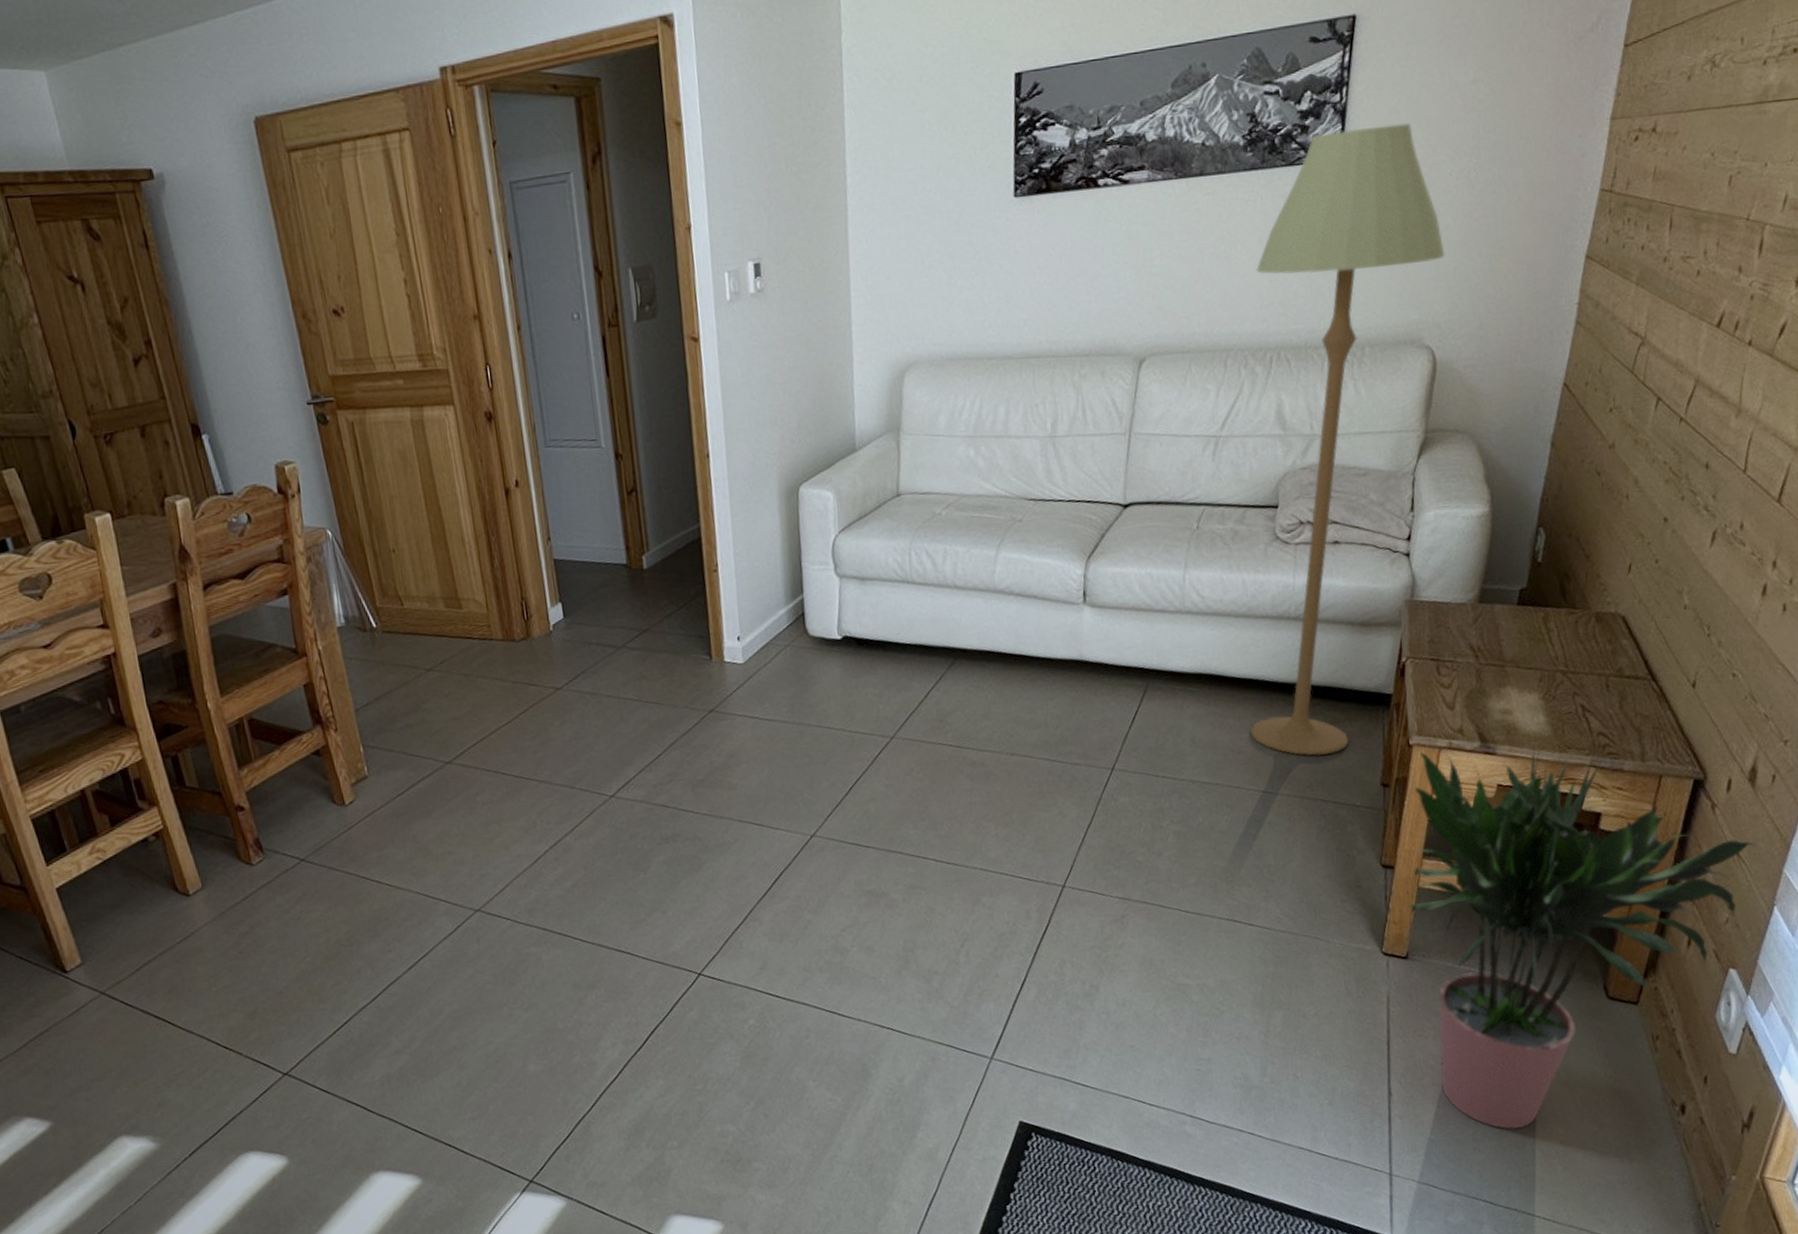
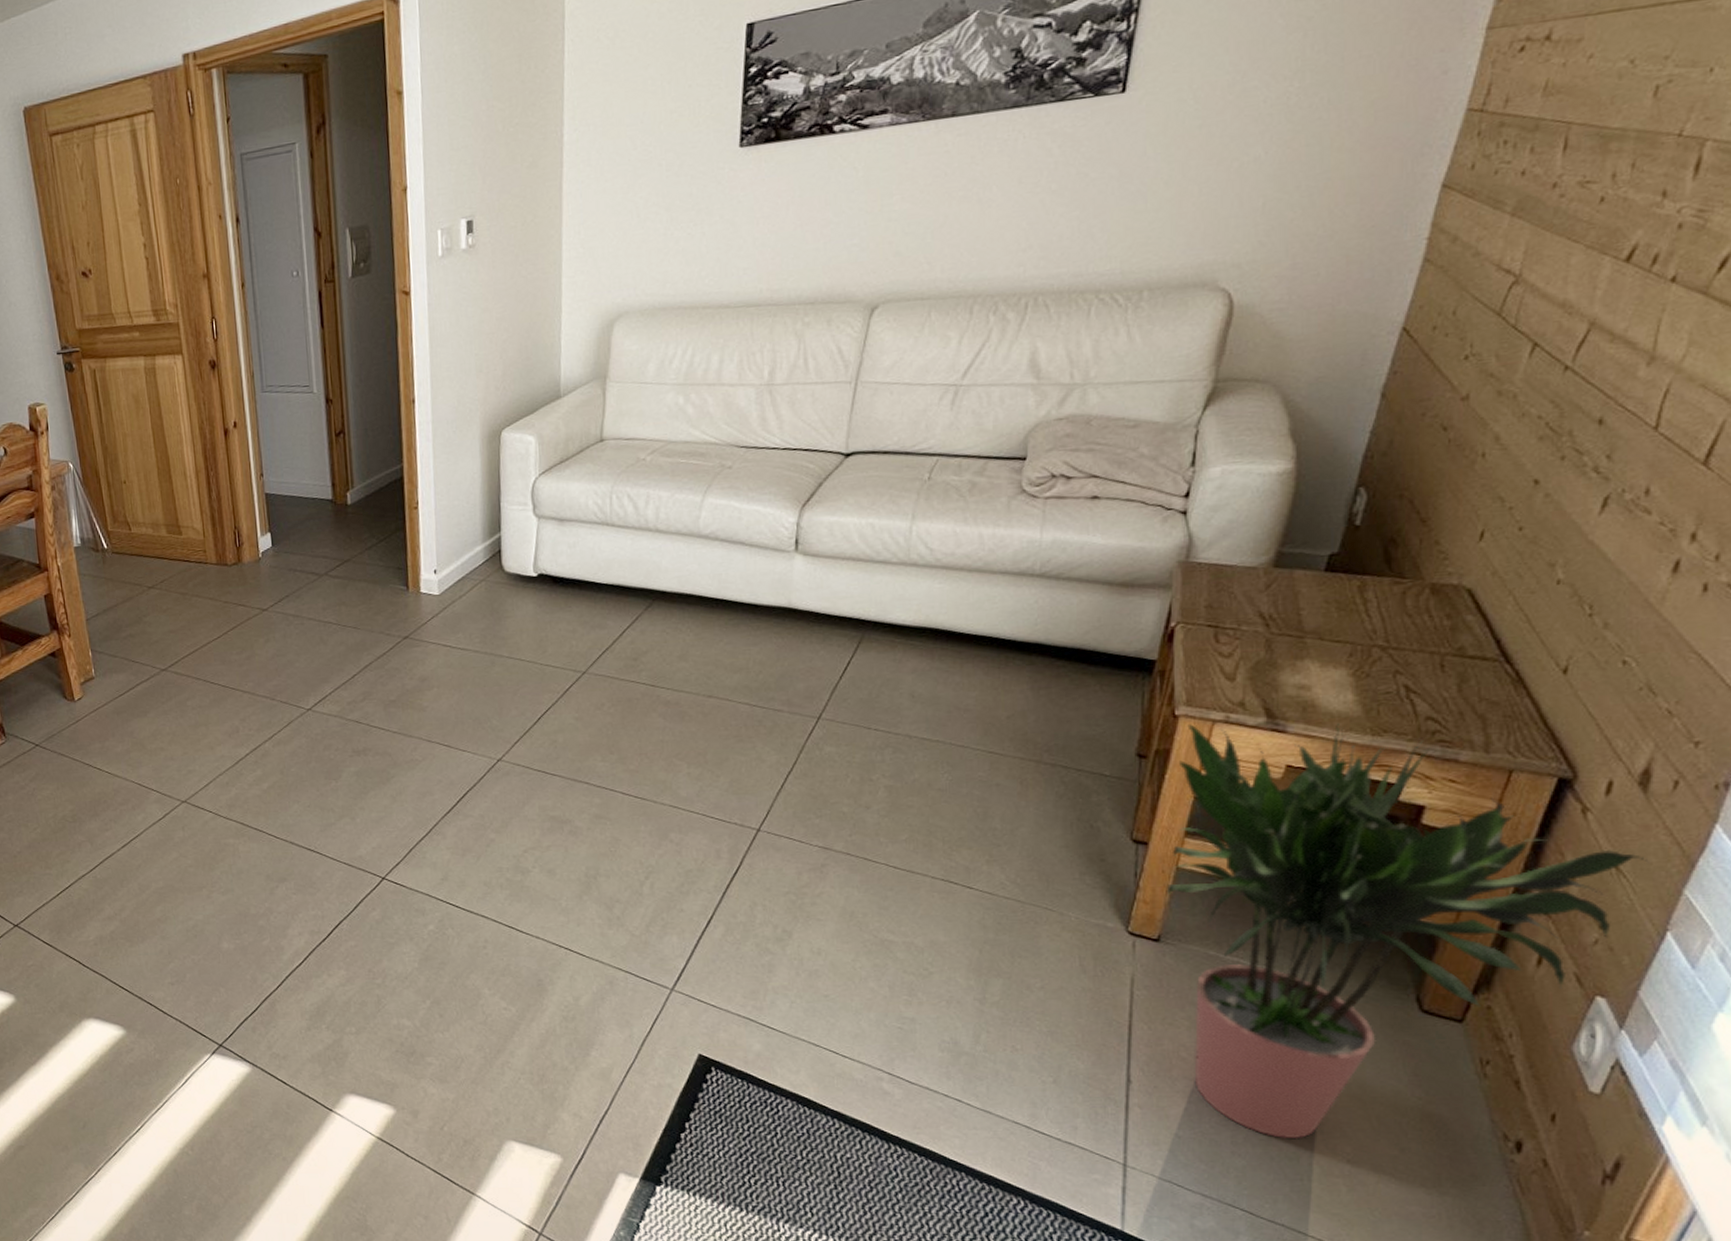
floor lamp: present [1250,123,1445,757] -> none [980,48,1252,720]

